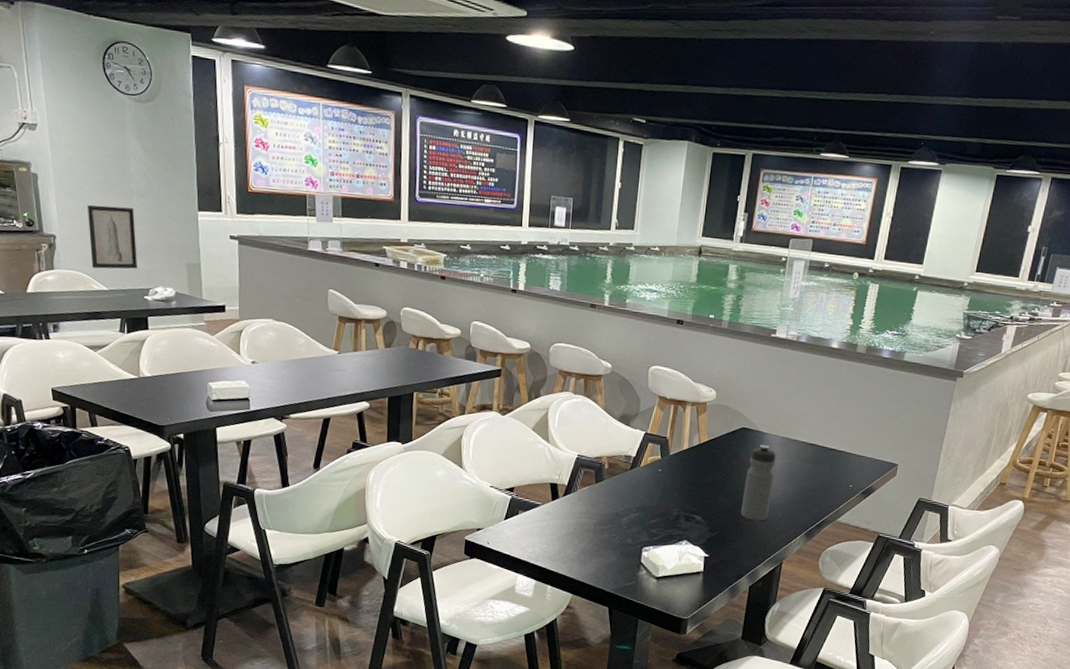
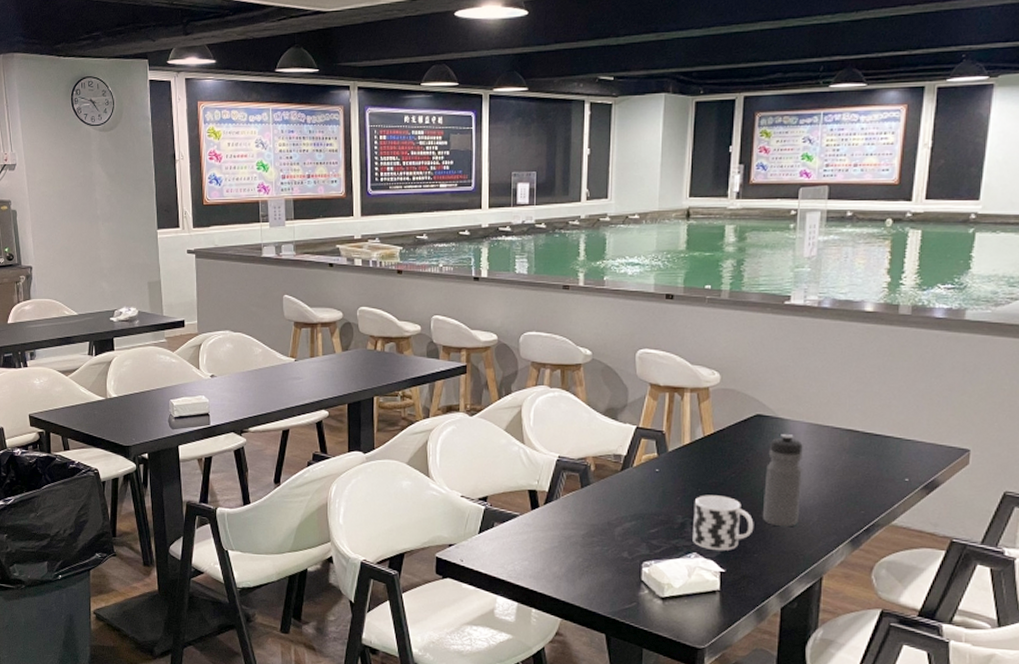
wall art: present [87,205,138,269] -> none [58,233,104,294]
cup: none [684,492,734,540] -> present [693,495,754,551]

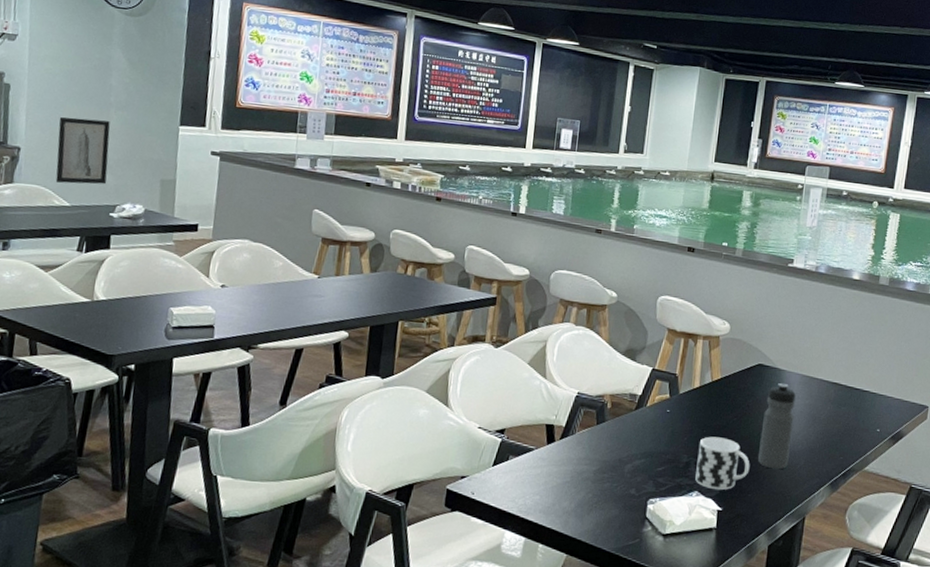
wall art: none [58,233,104,294] -> present [55,117,110,185]

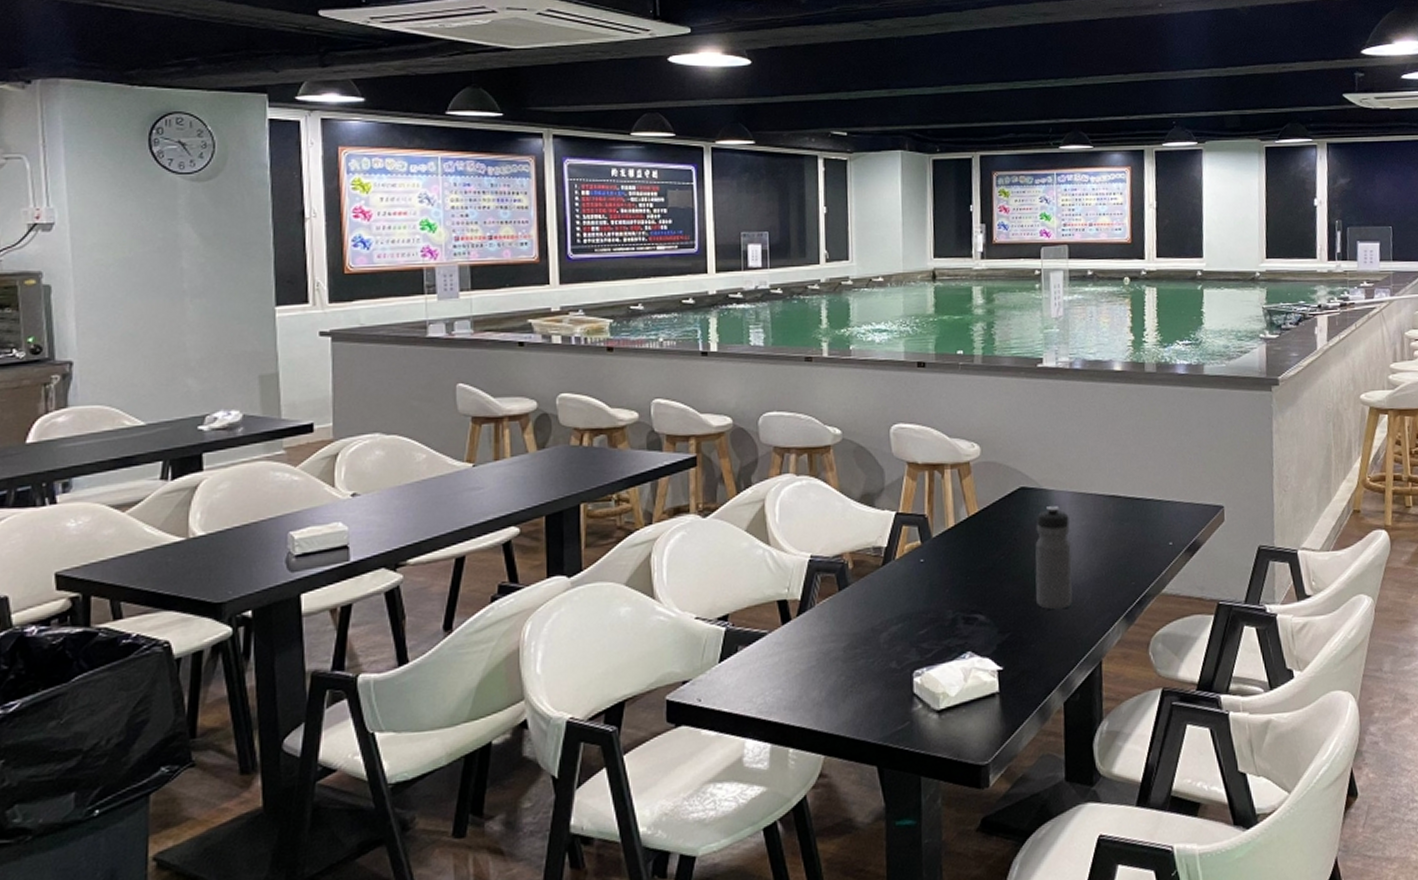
wall art: present [55,117,110,185] -> none [119,313,190,398]
cup: present [695,436,750,491] -> none [964,581,1029,647]

